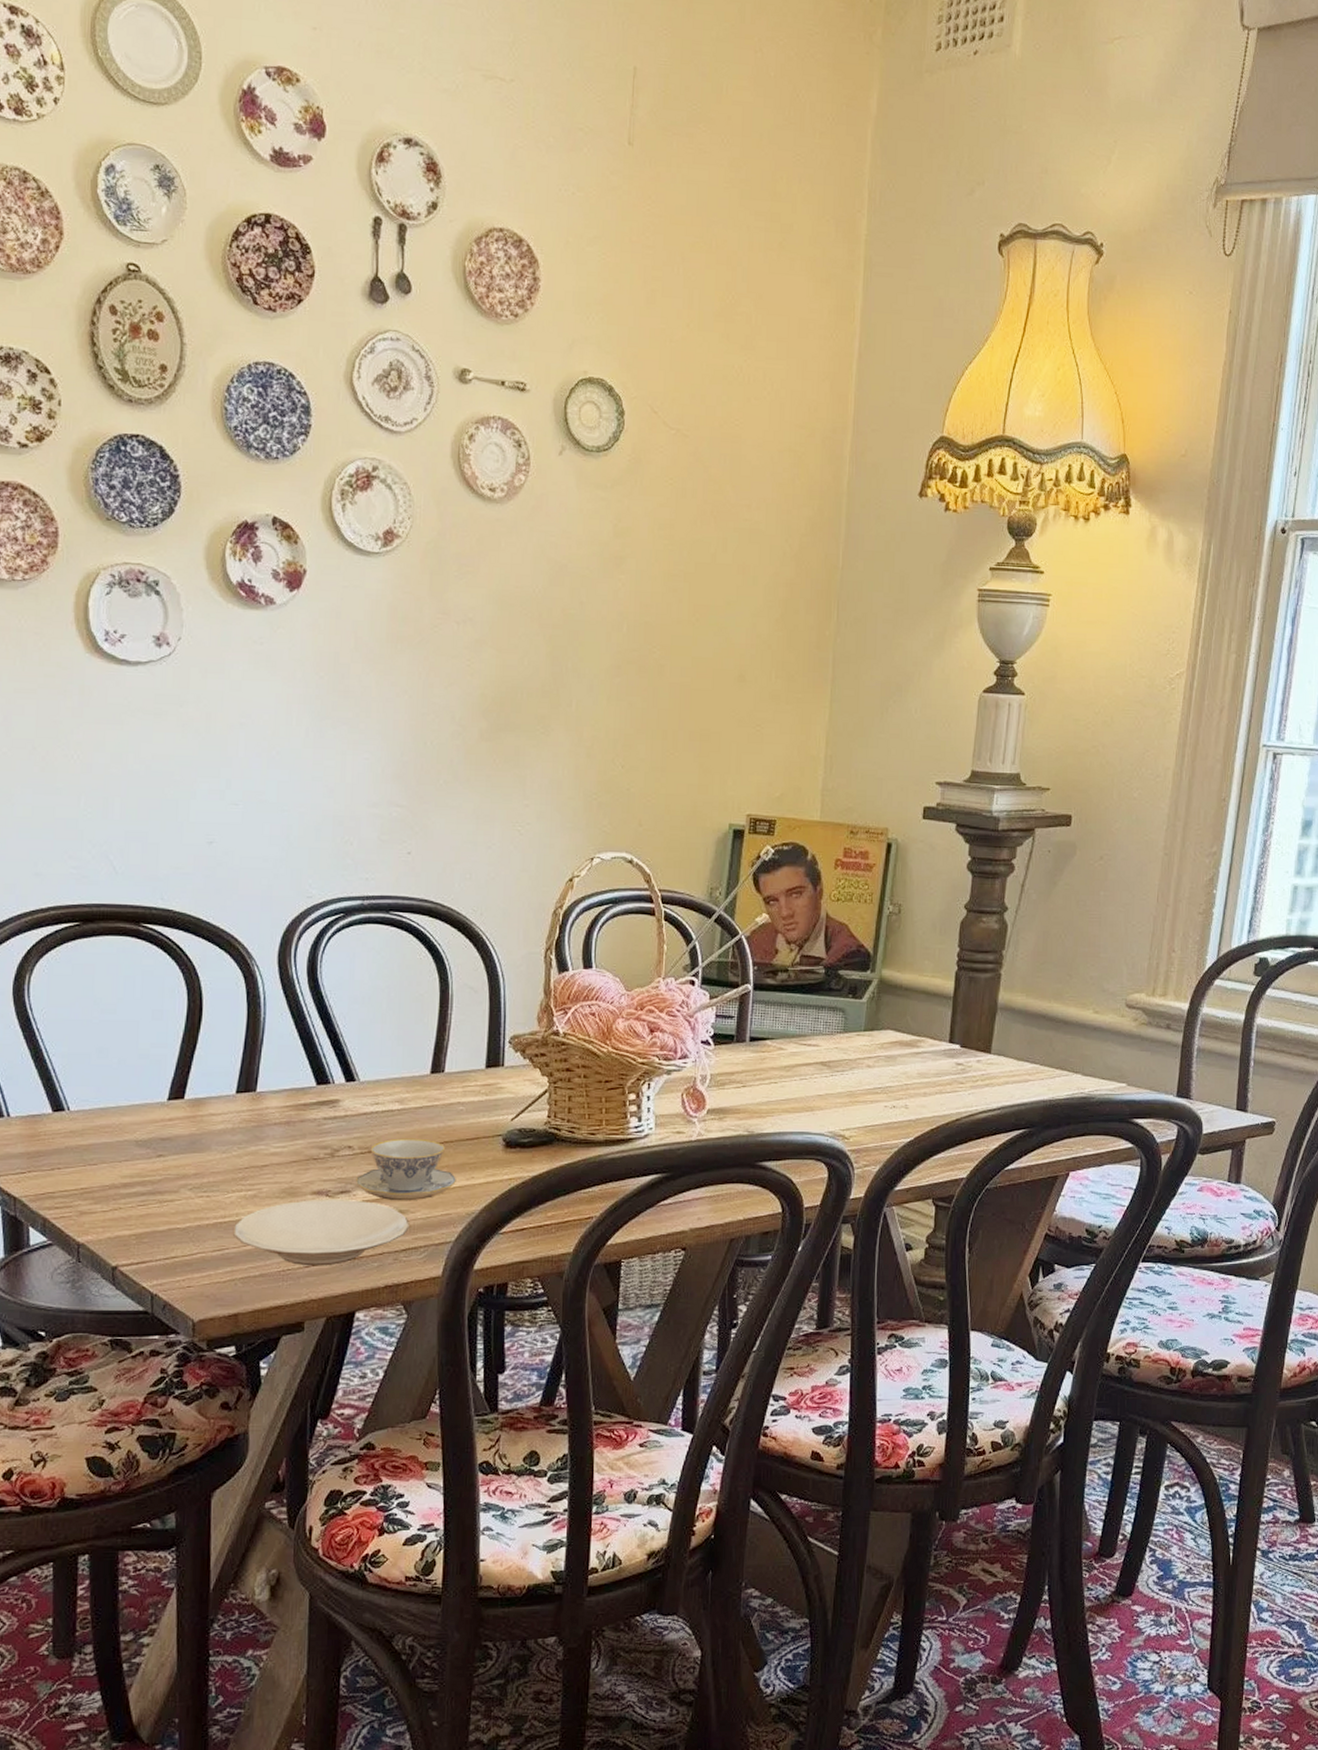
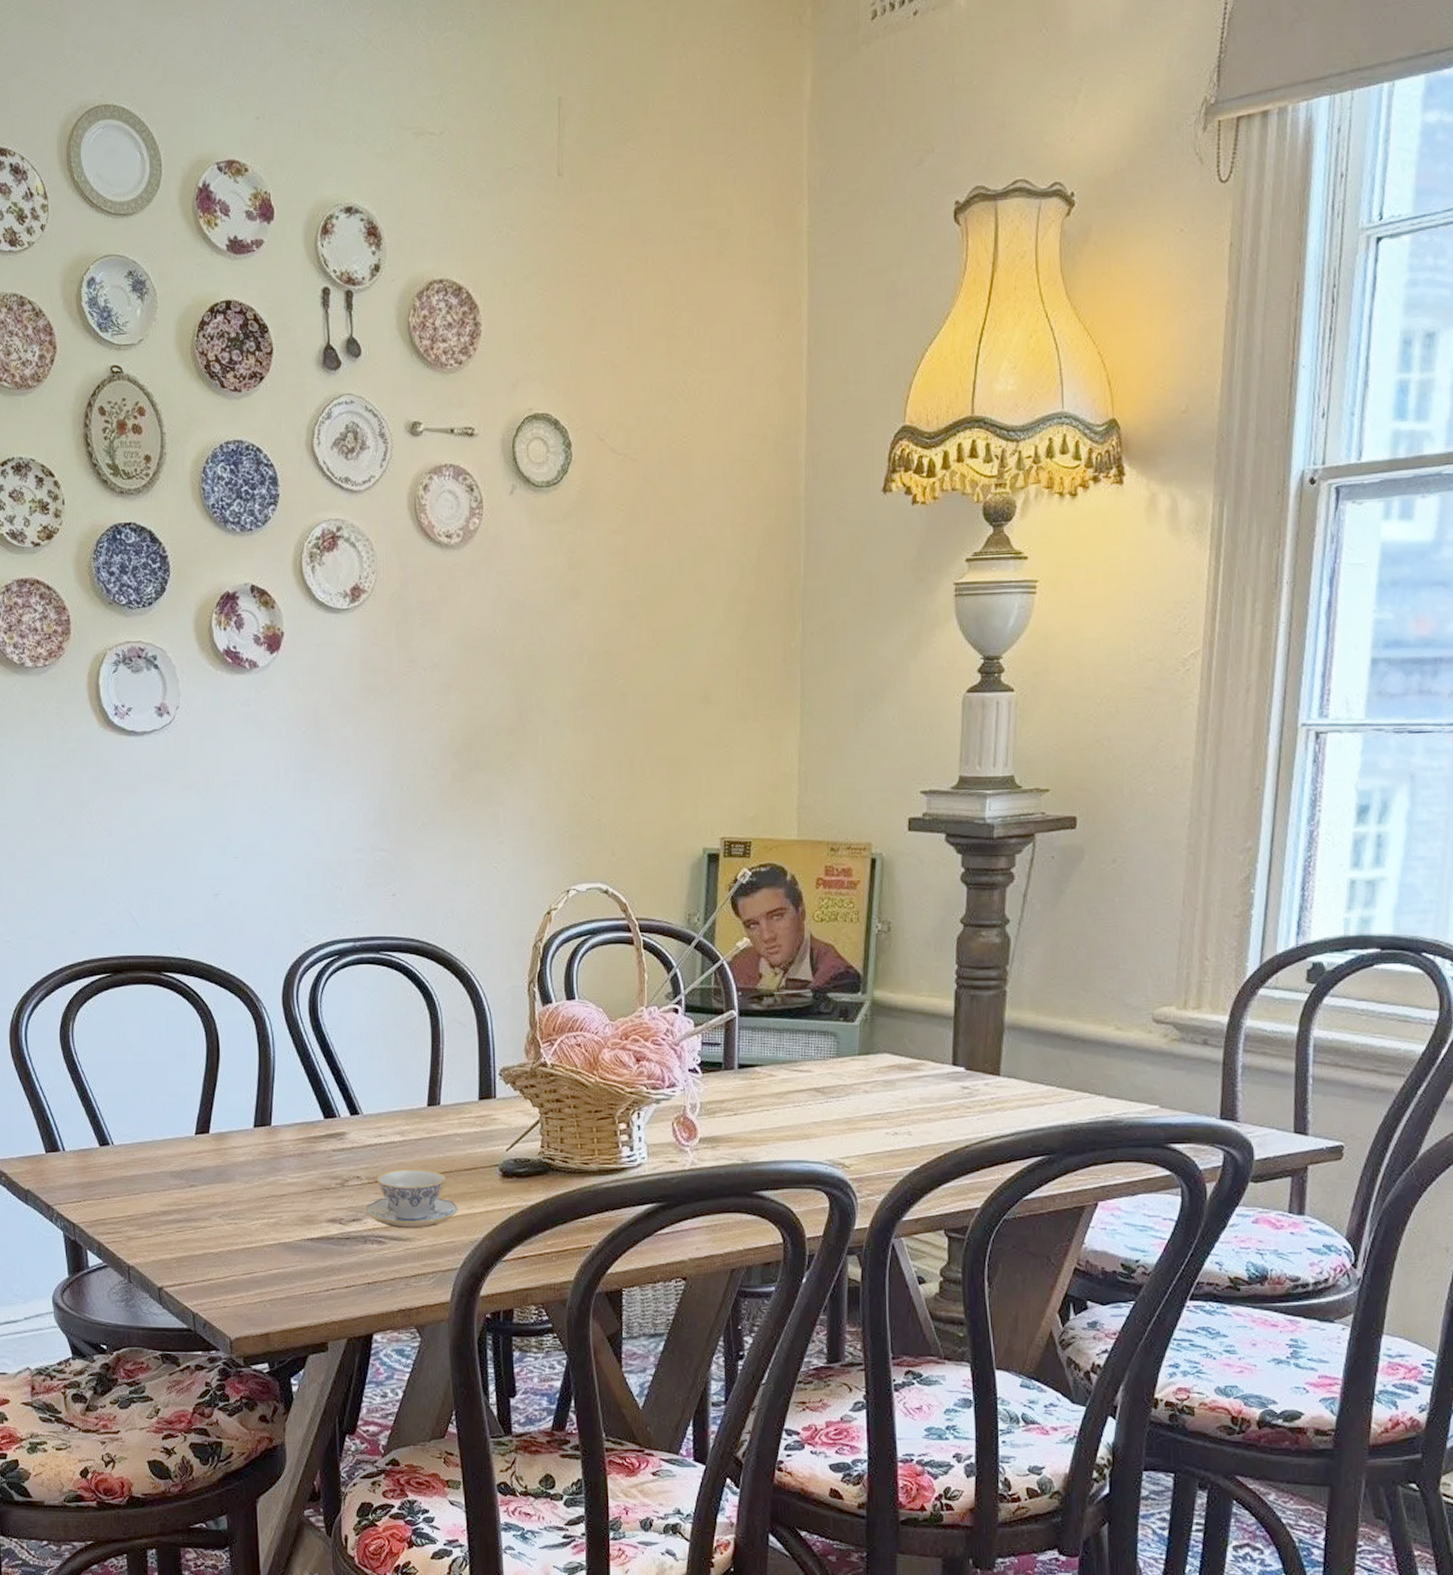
saucer: present [232,1200,411,1266] -> none [259,1227,419,1290]

